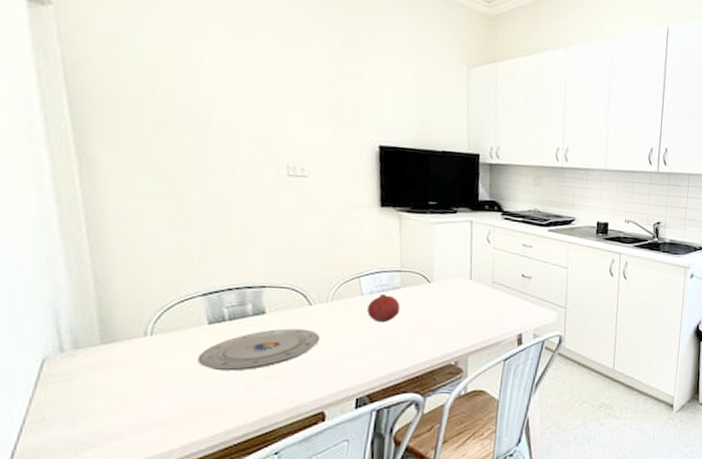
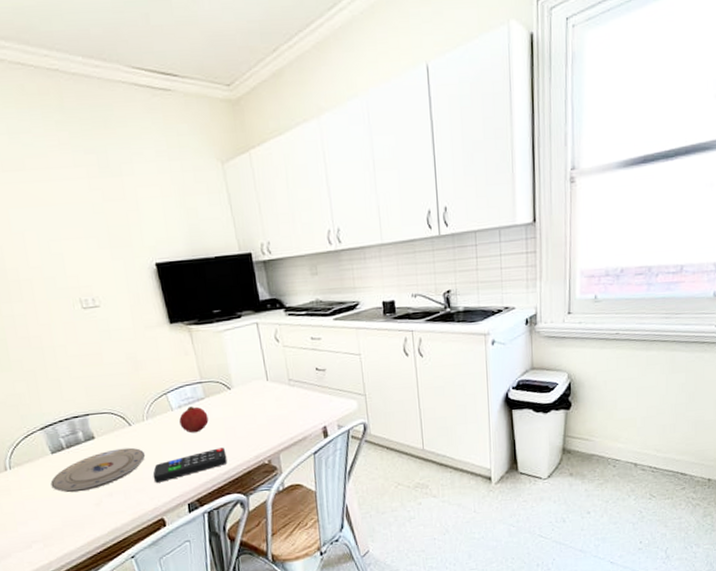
remote control: none [323,342,412,371] -> present [152,447,227,483]

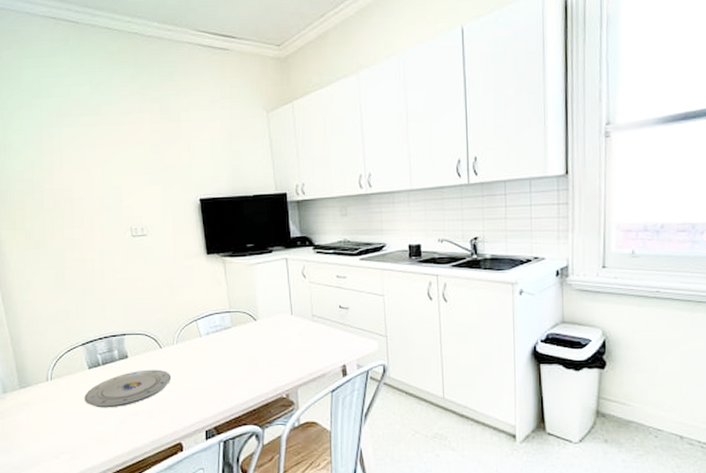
remote control: present [152,447,227,483] -> none [176,377,247,406]
fruit: present [179,406,209,433] -> none [206,333,233,361]

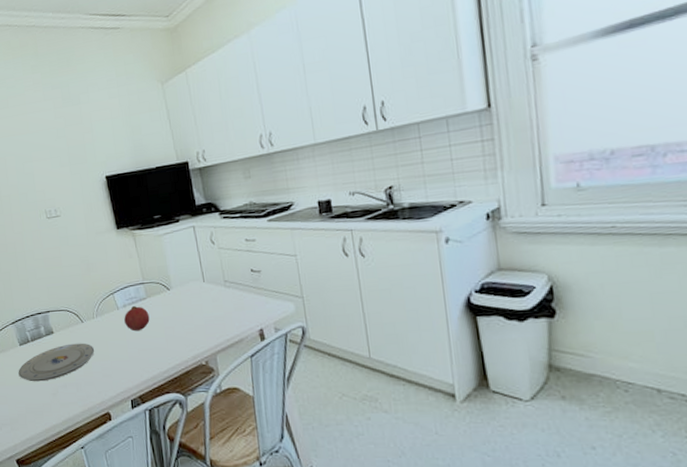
fruit: none [206,333,233,361] -> present [124,305,150,332]

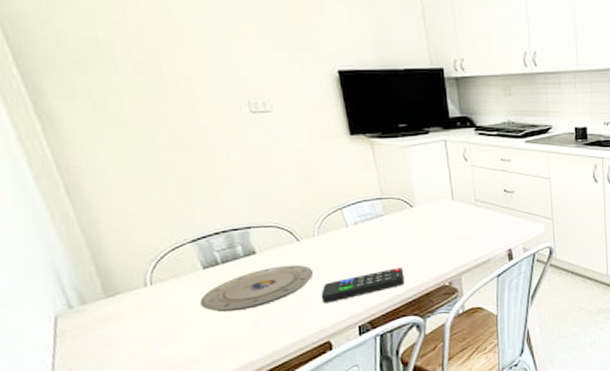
remote control: none [100,346,167,377] -> present [321,267,405,303]
fruit: present [124,305,150,332] -> none [354,222,387,252]

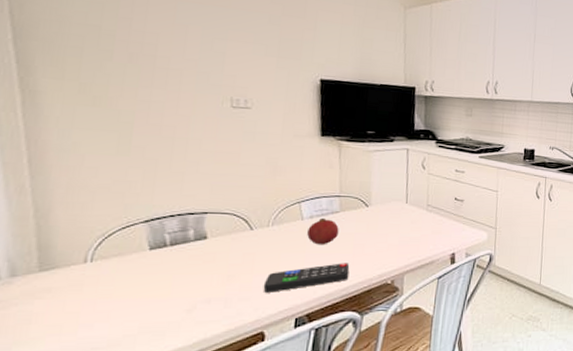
plate: present [200,264,314,312] -> none [138,252,261,295]
fruit: none [354,222,387,252] -> present [307,217,339,245]

